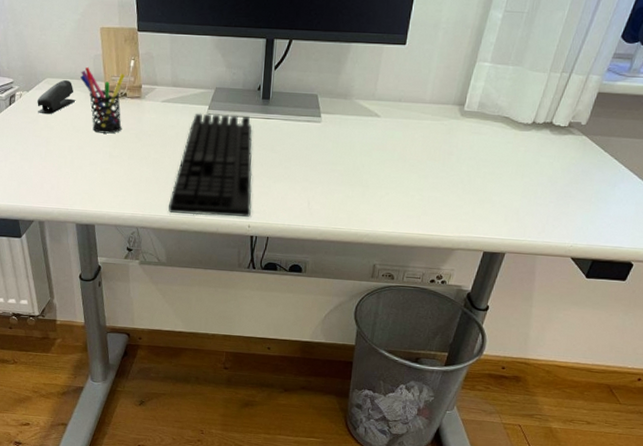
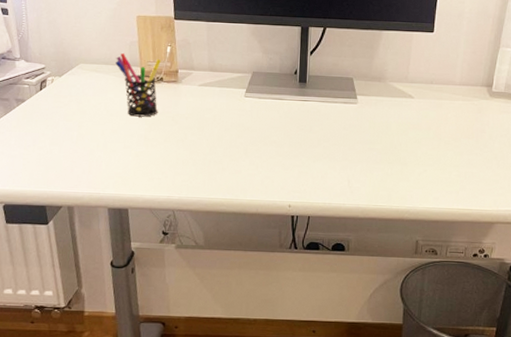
stapler: present [37,79,76,115] -> none [69,65,111,99]
keyboard: present [169,113,252,217] -> none [206,96,291,197]

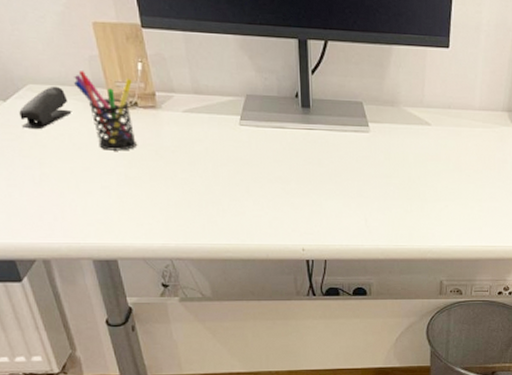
stapler: none [69,65,111,99] -> present [19,86,72,130]

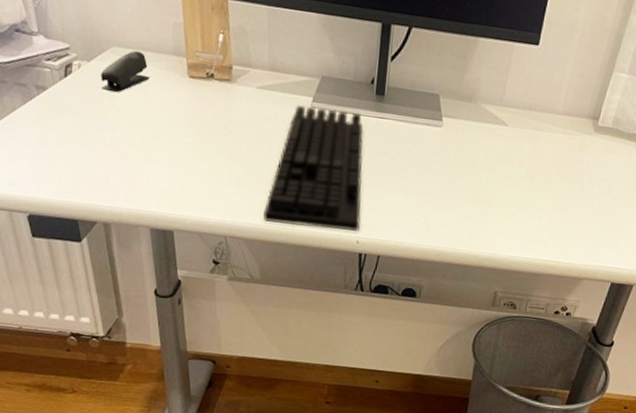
pen holder: present [74,71,137,151] -> none [156,37,212,122]
keyboard: none [207,124,303,241] -> present [263,105,363,231]

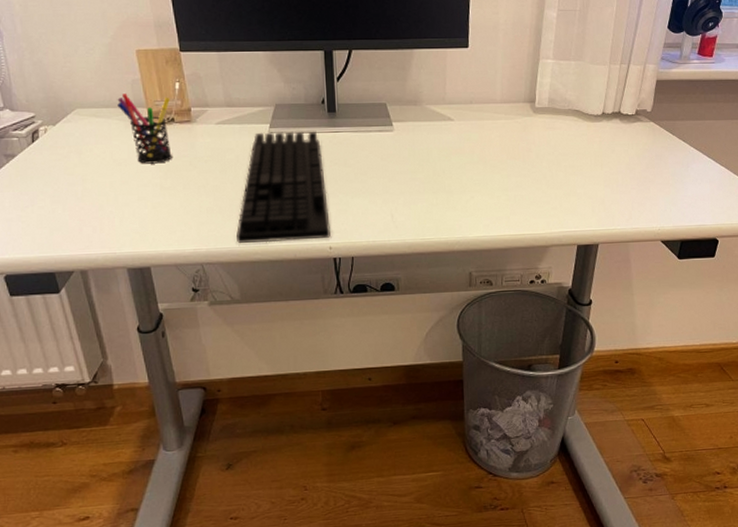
stapler: present [101,50,150,93] -> none [67,108,114,149]
pen holder: none [156,37,212,122] -> present [117,94,172,164]

